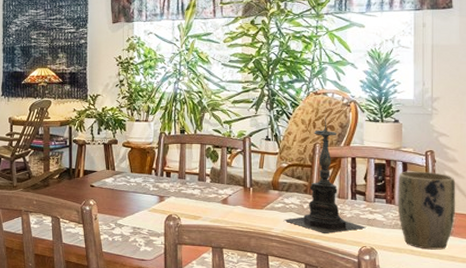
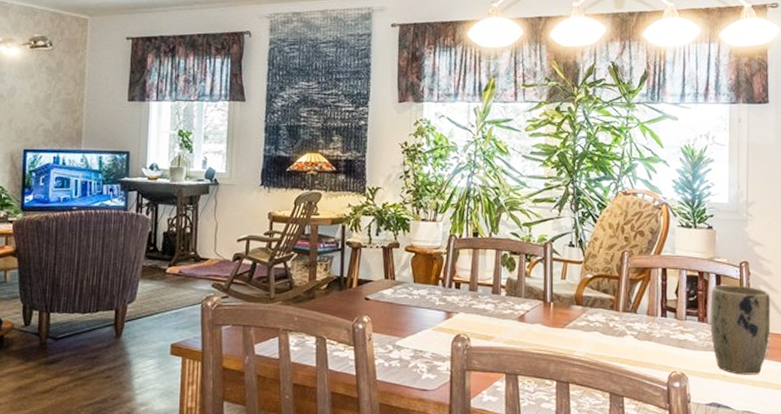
candle holder: present [284,117,366,234] -> none [588,220,677,358]

